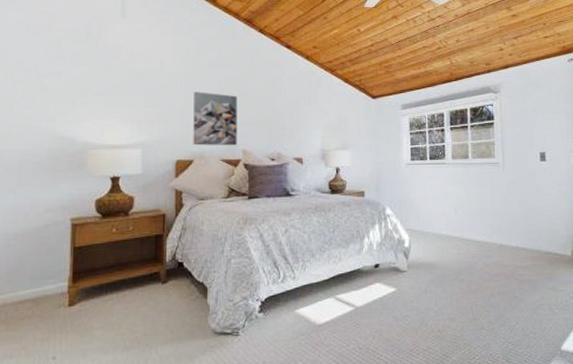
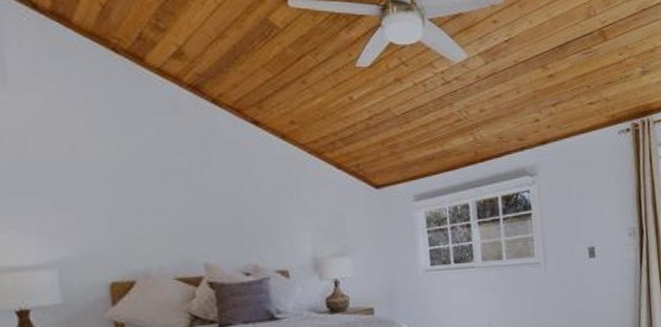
wall art: present [193,92,238,146] -> none [126,188,196,262]

